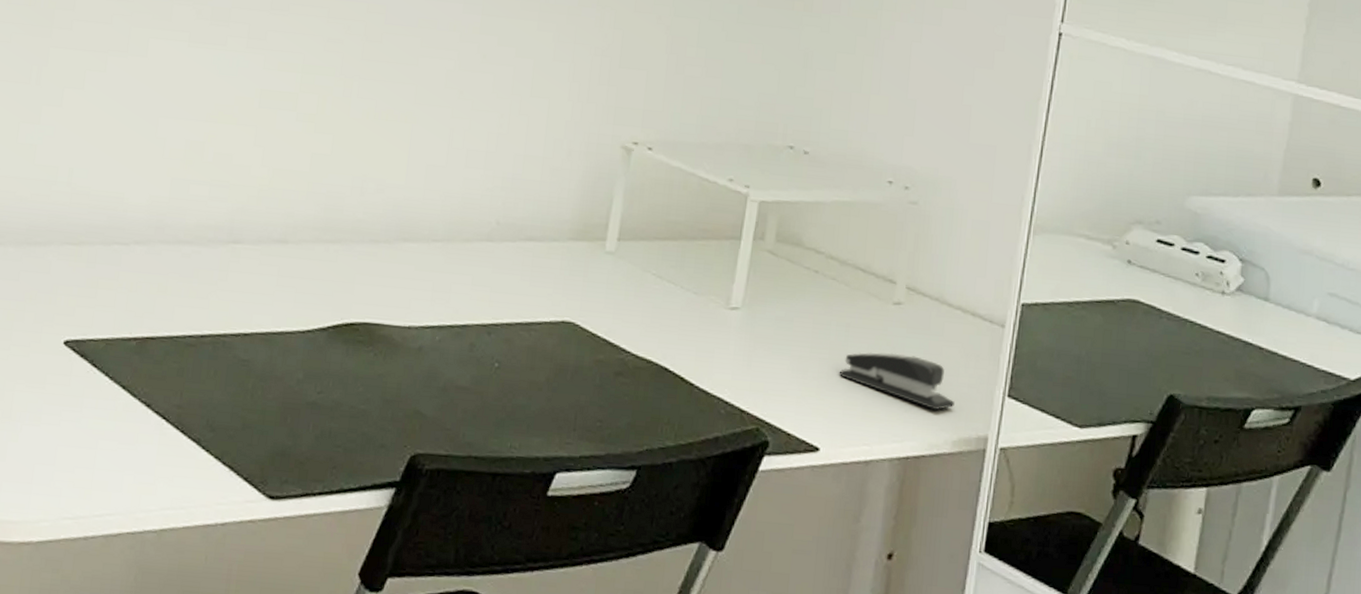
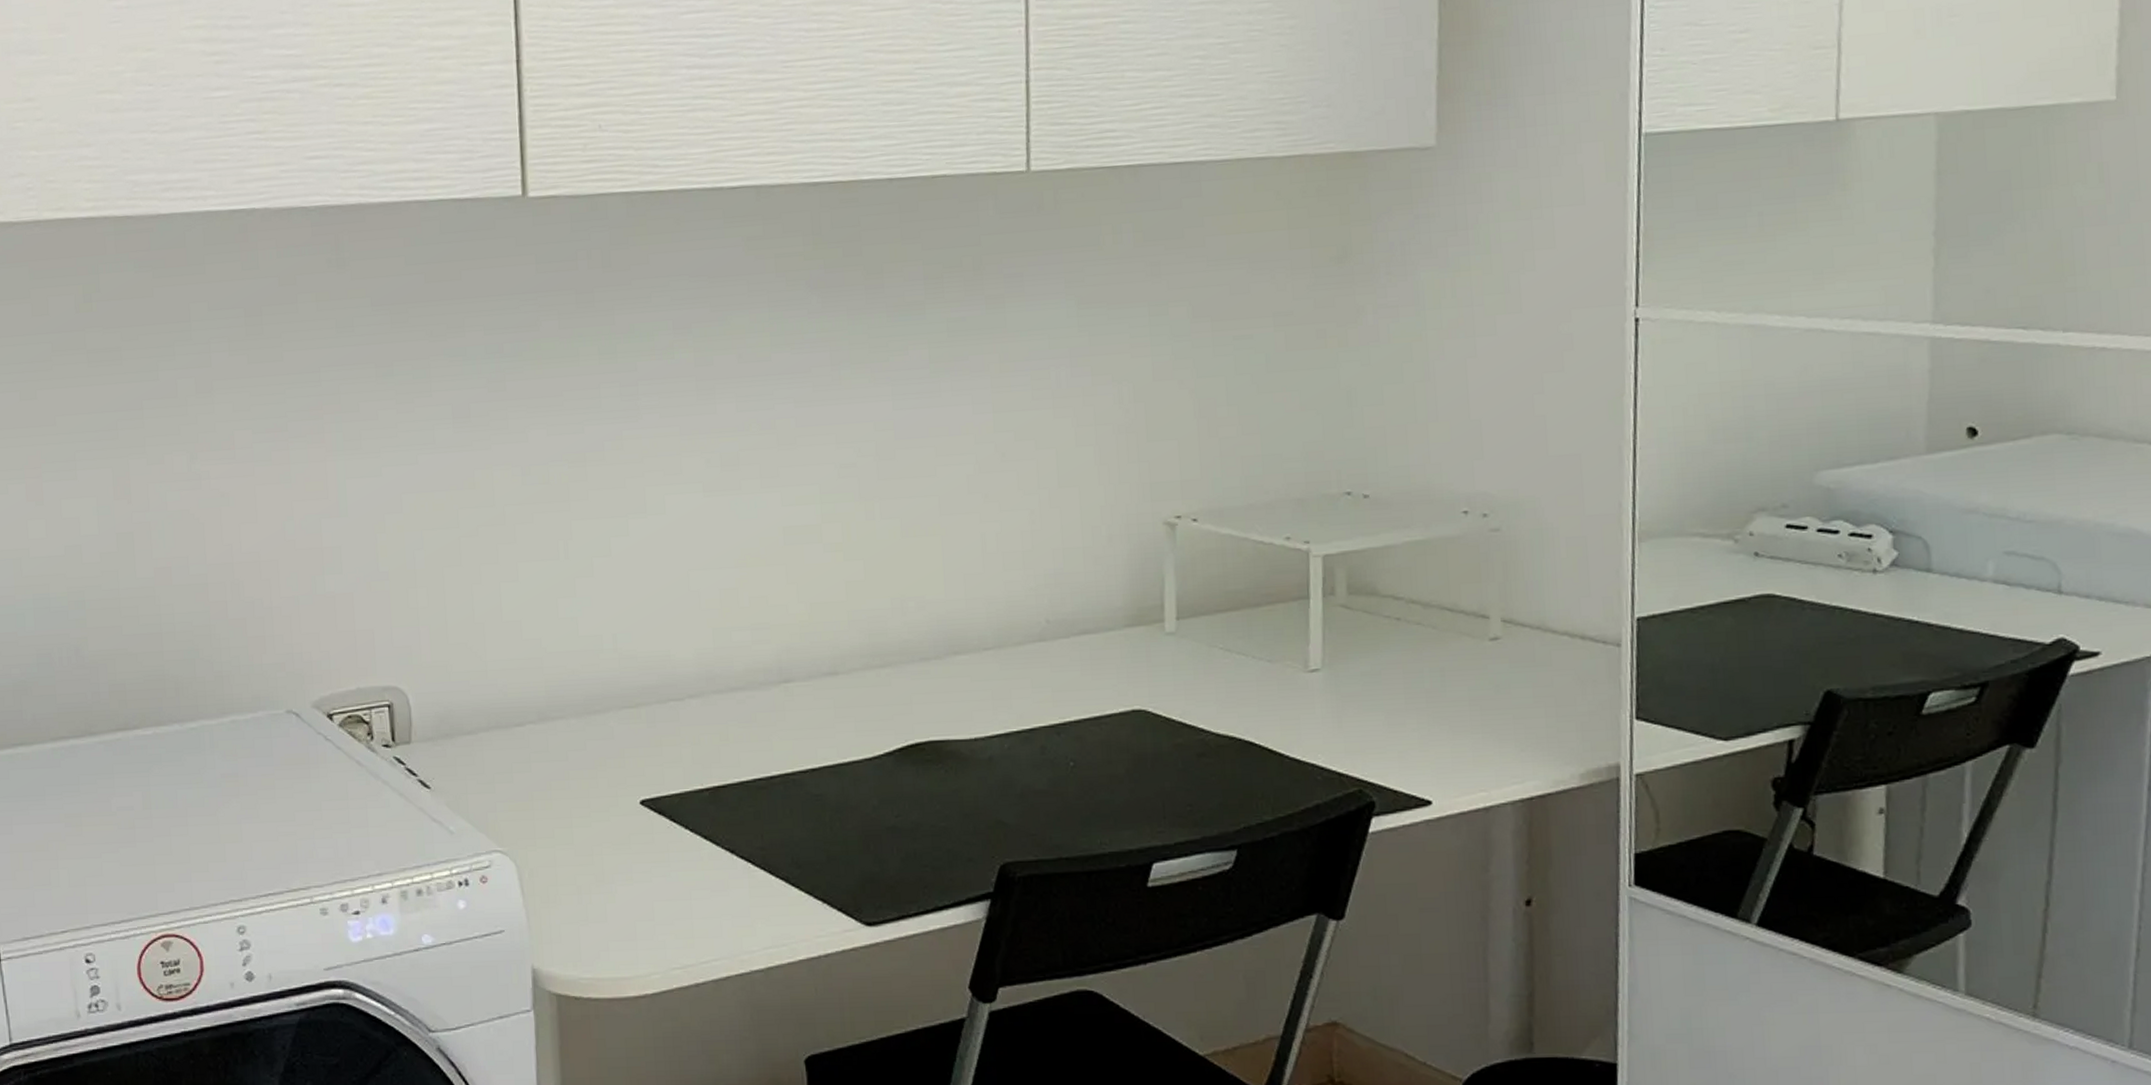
stapler: present [839,352,955,411] -> none [1440,691,1576,745]

